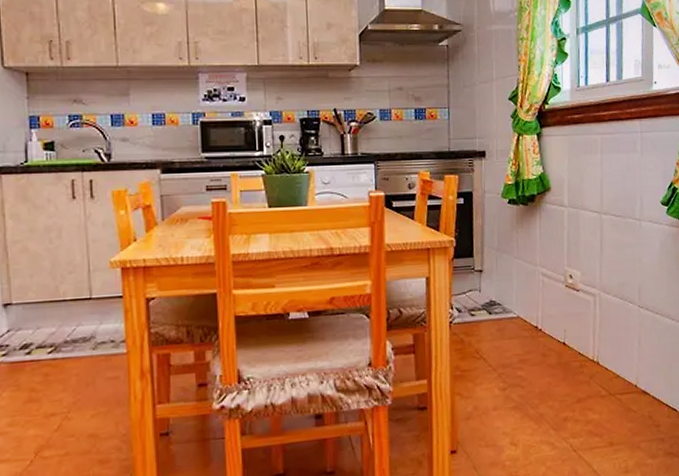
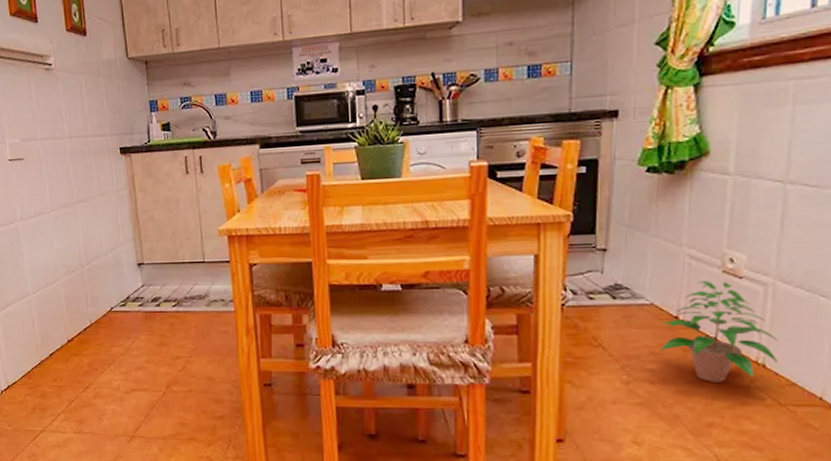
potted plant: none [524,294,607,382] -> present [659,281,779,382]

